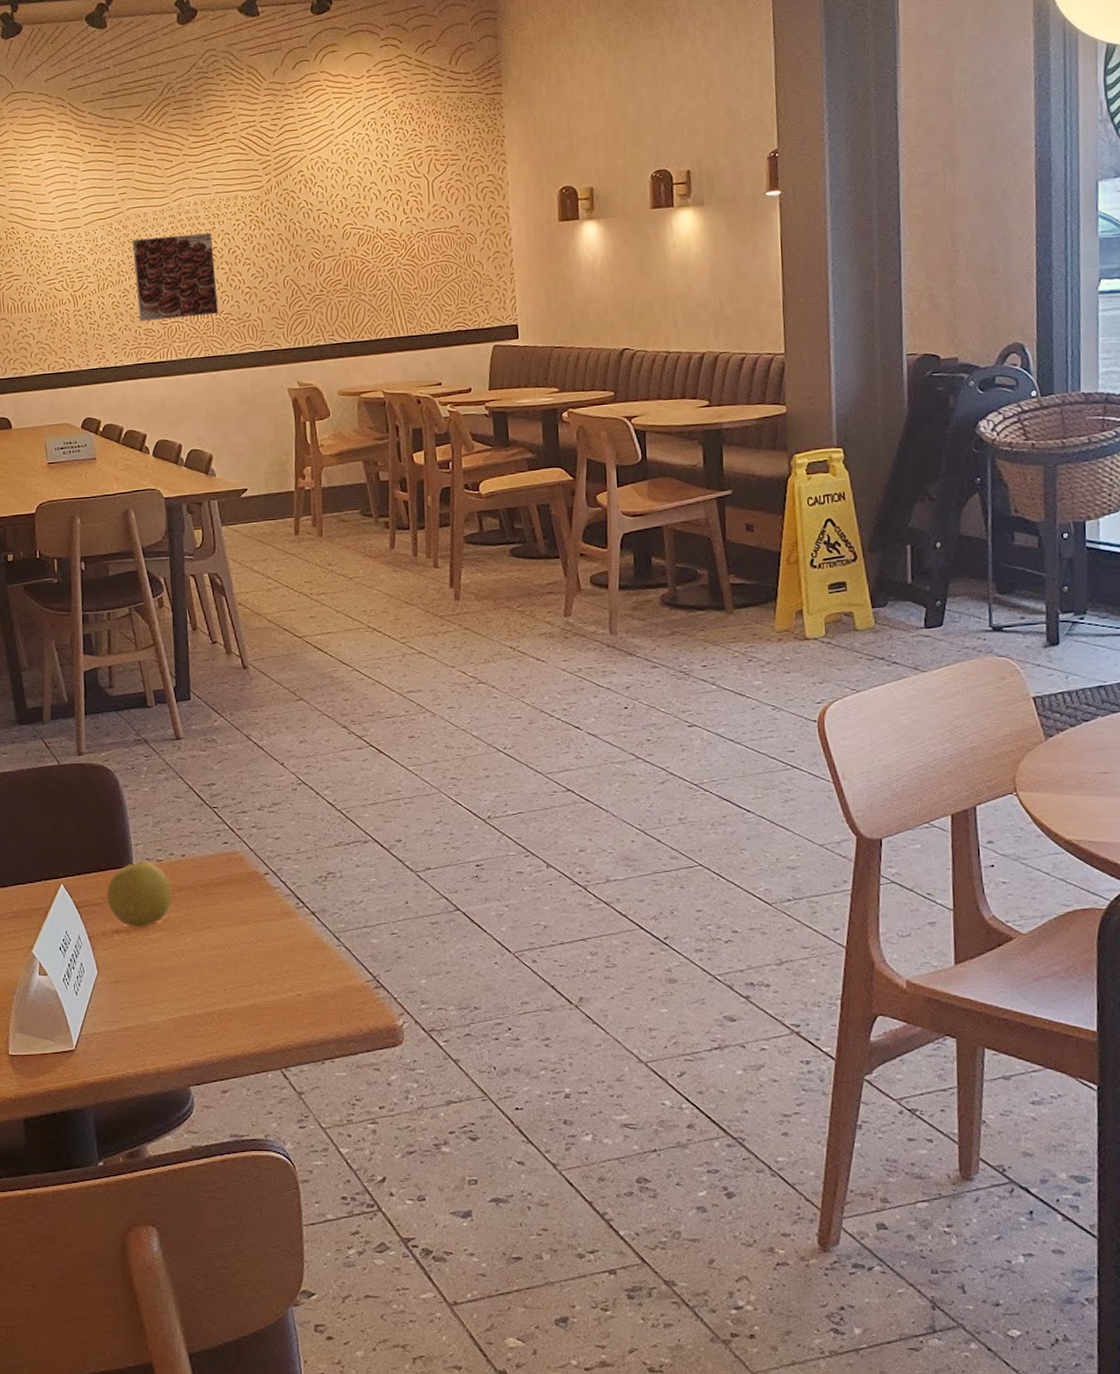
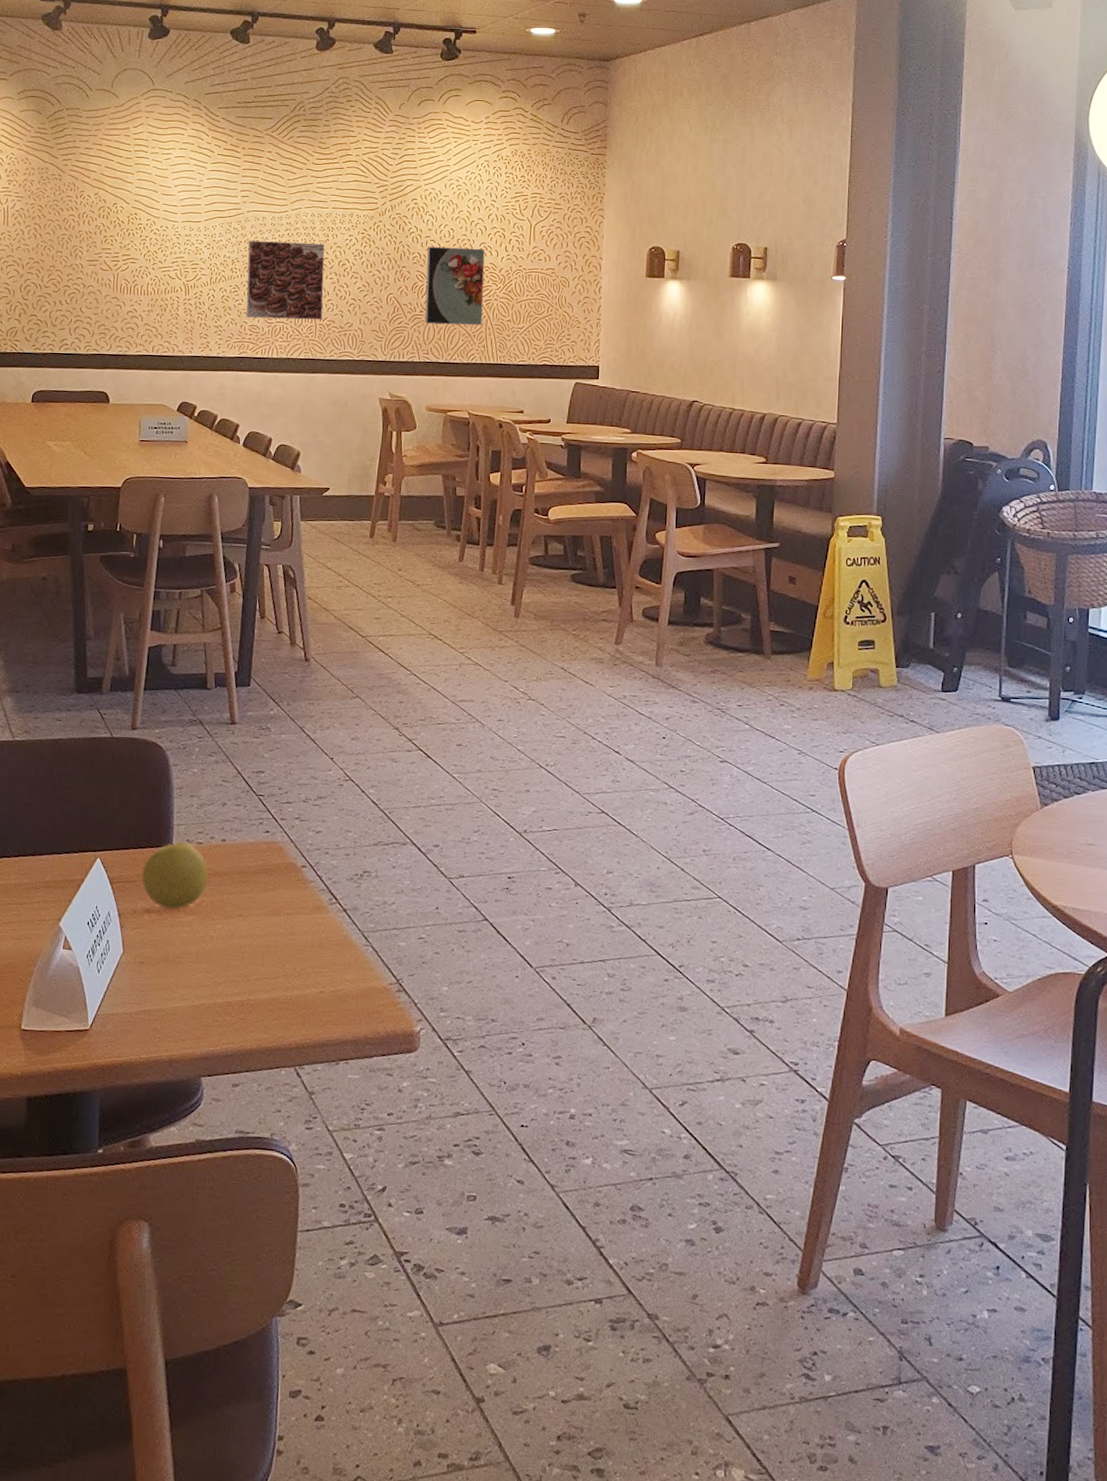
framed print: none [320,214,387,303] -> present [424,246,485,326]

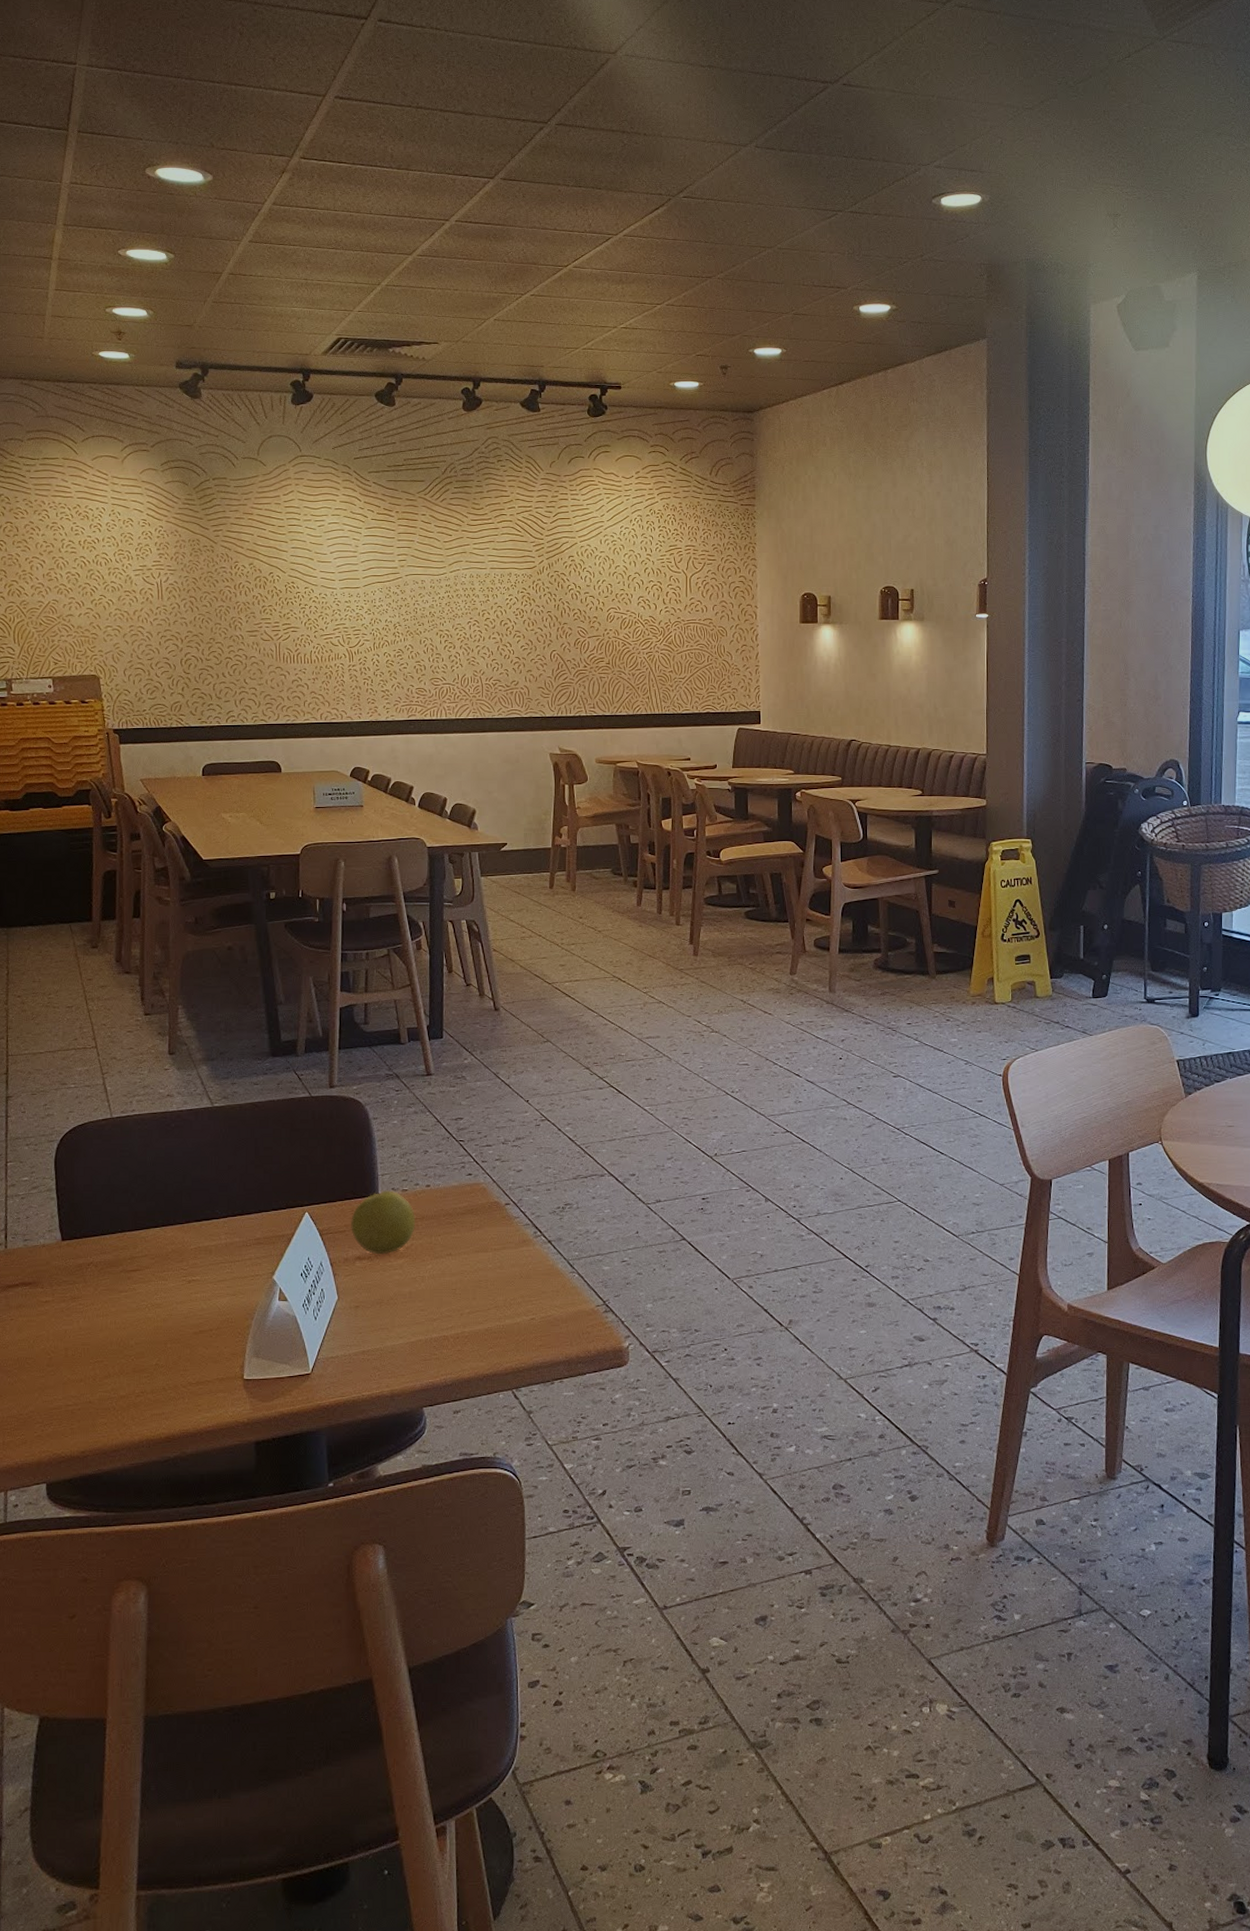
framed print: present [246,241,325,320] -> none [409,604,489,680]
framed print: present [424,246,485,326] -> none [586,602,645,678]

